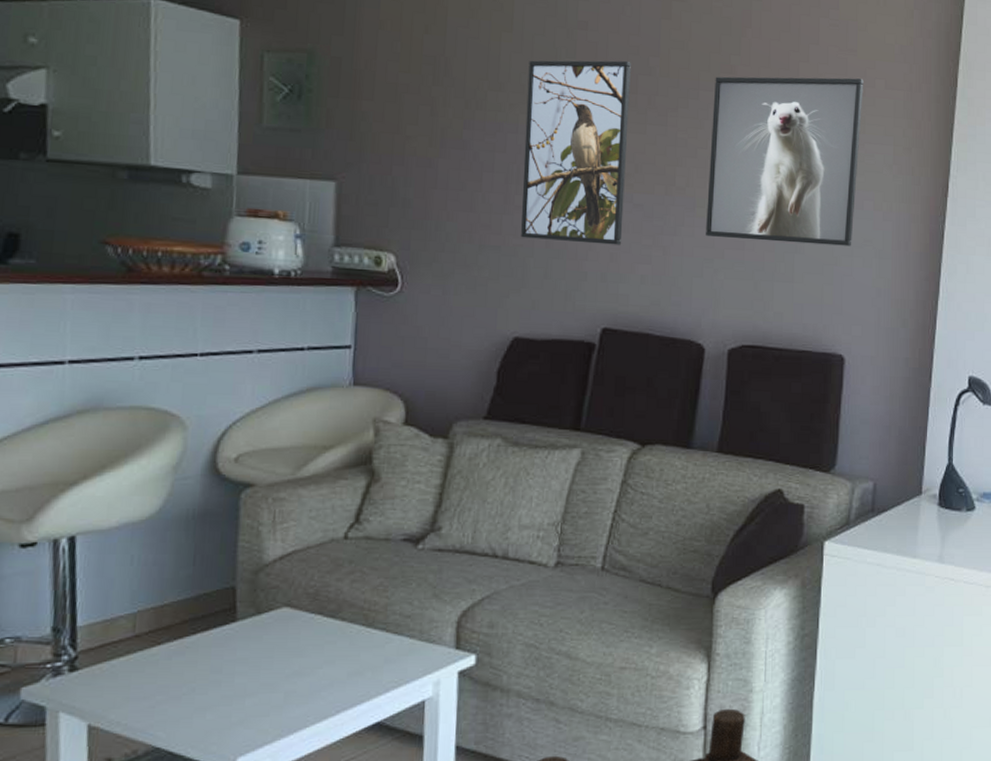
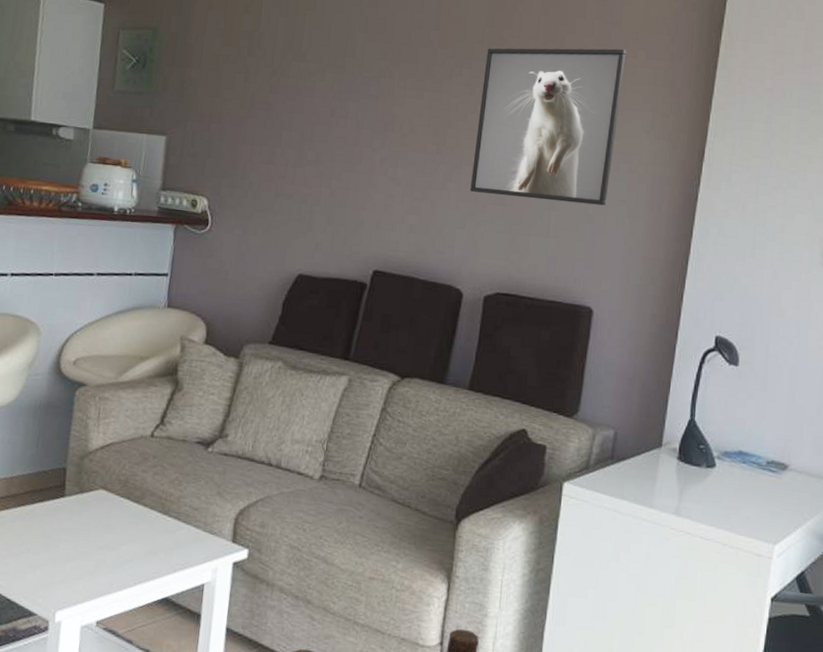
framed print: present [521,60,631,245] -> none [310,34,414,197]

